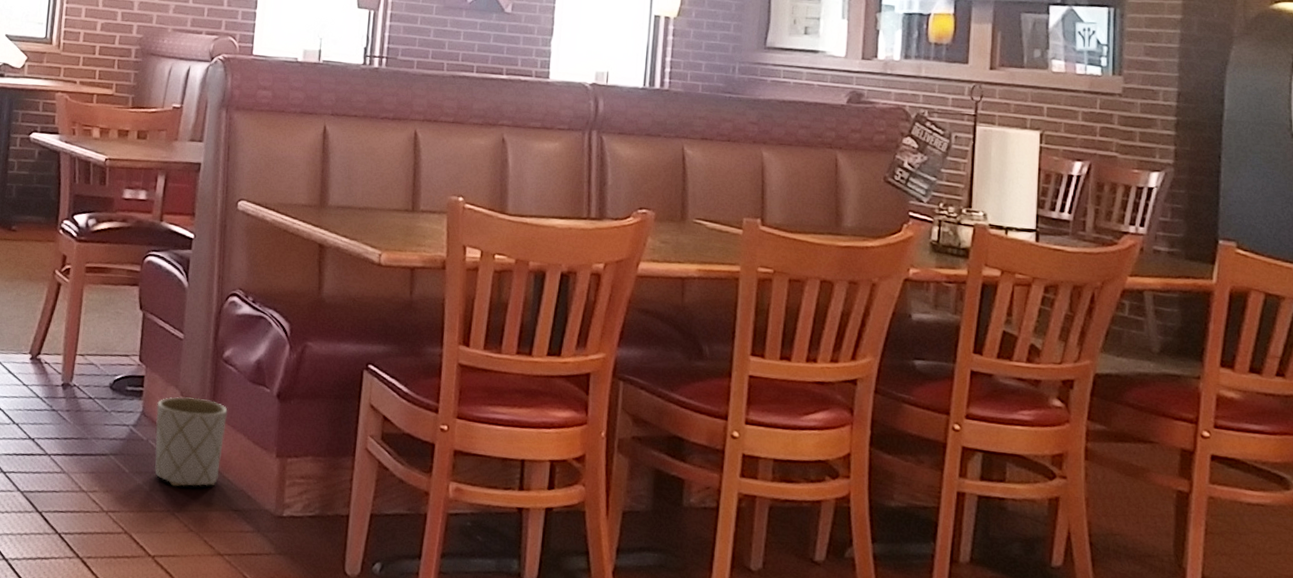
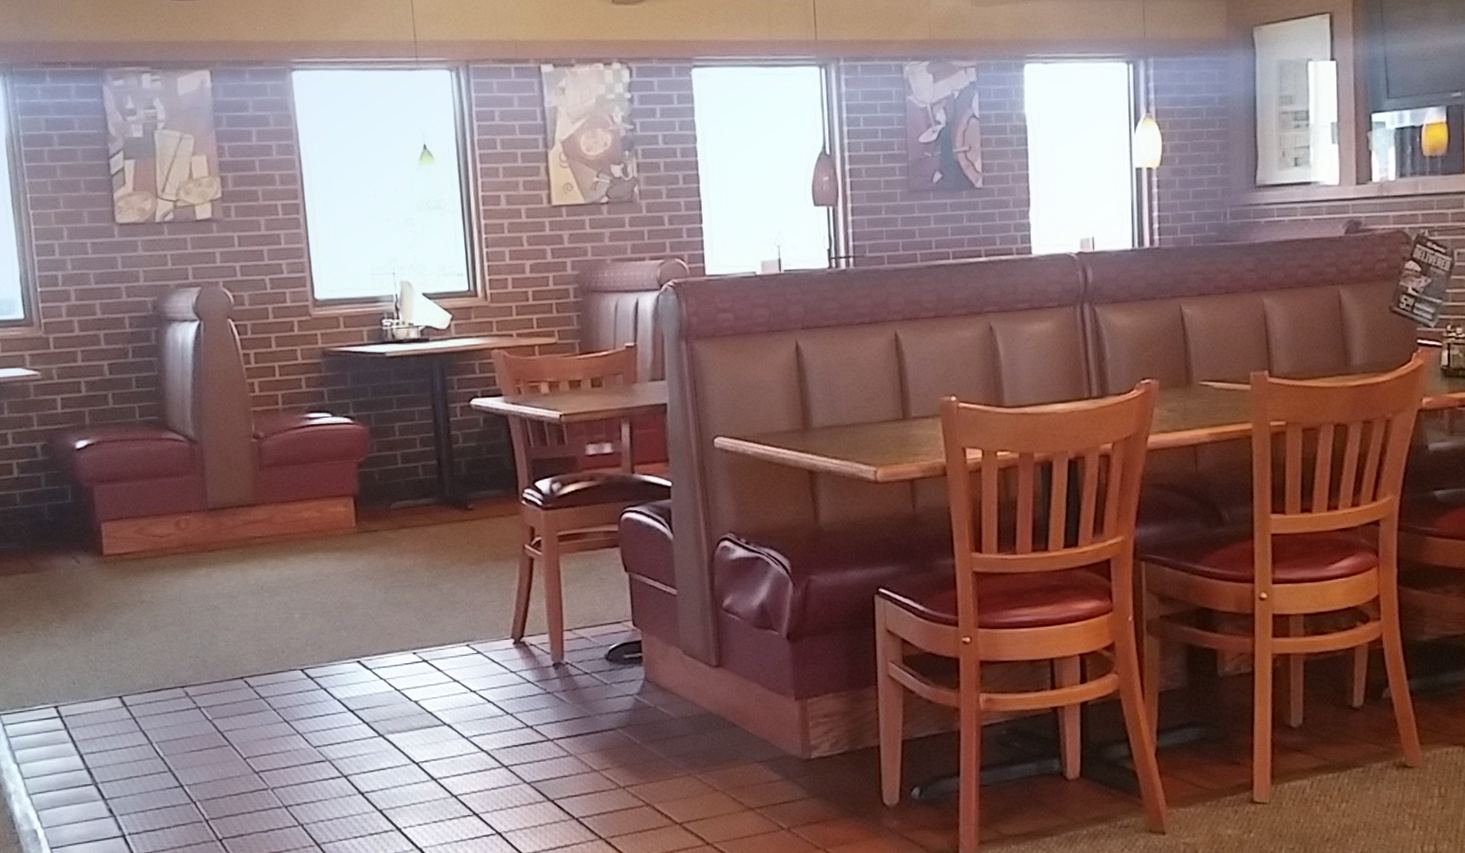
planter: present [155,397,228,487] -> none [659,653,738,749]

